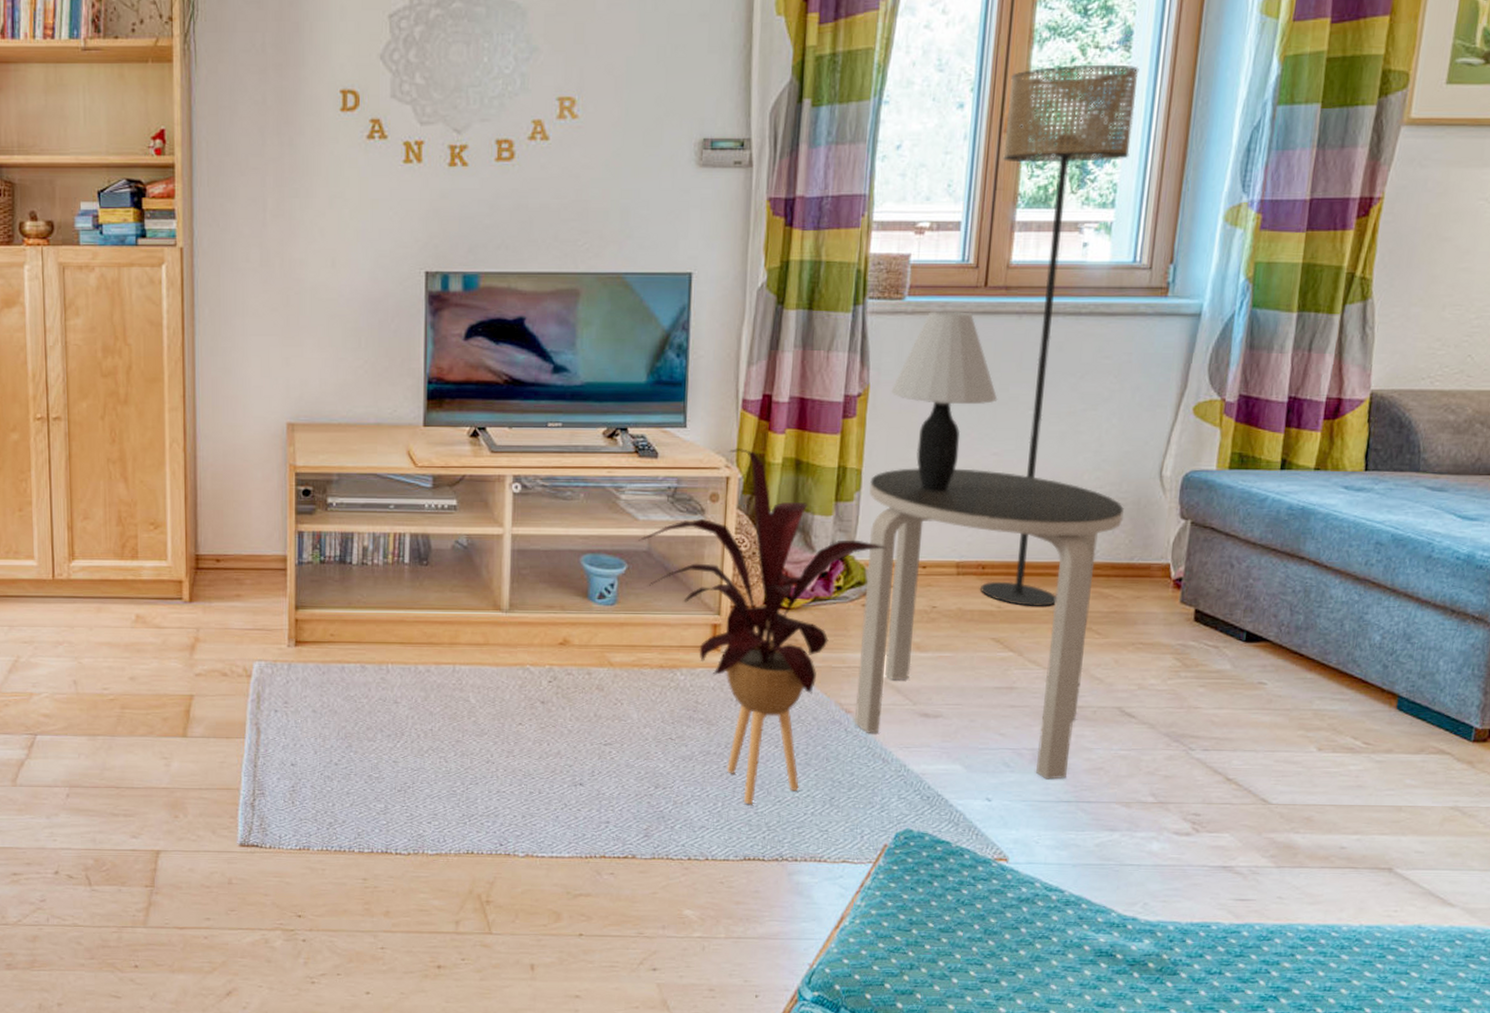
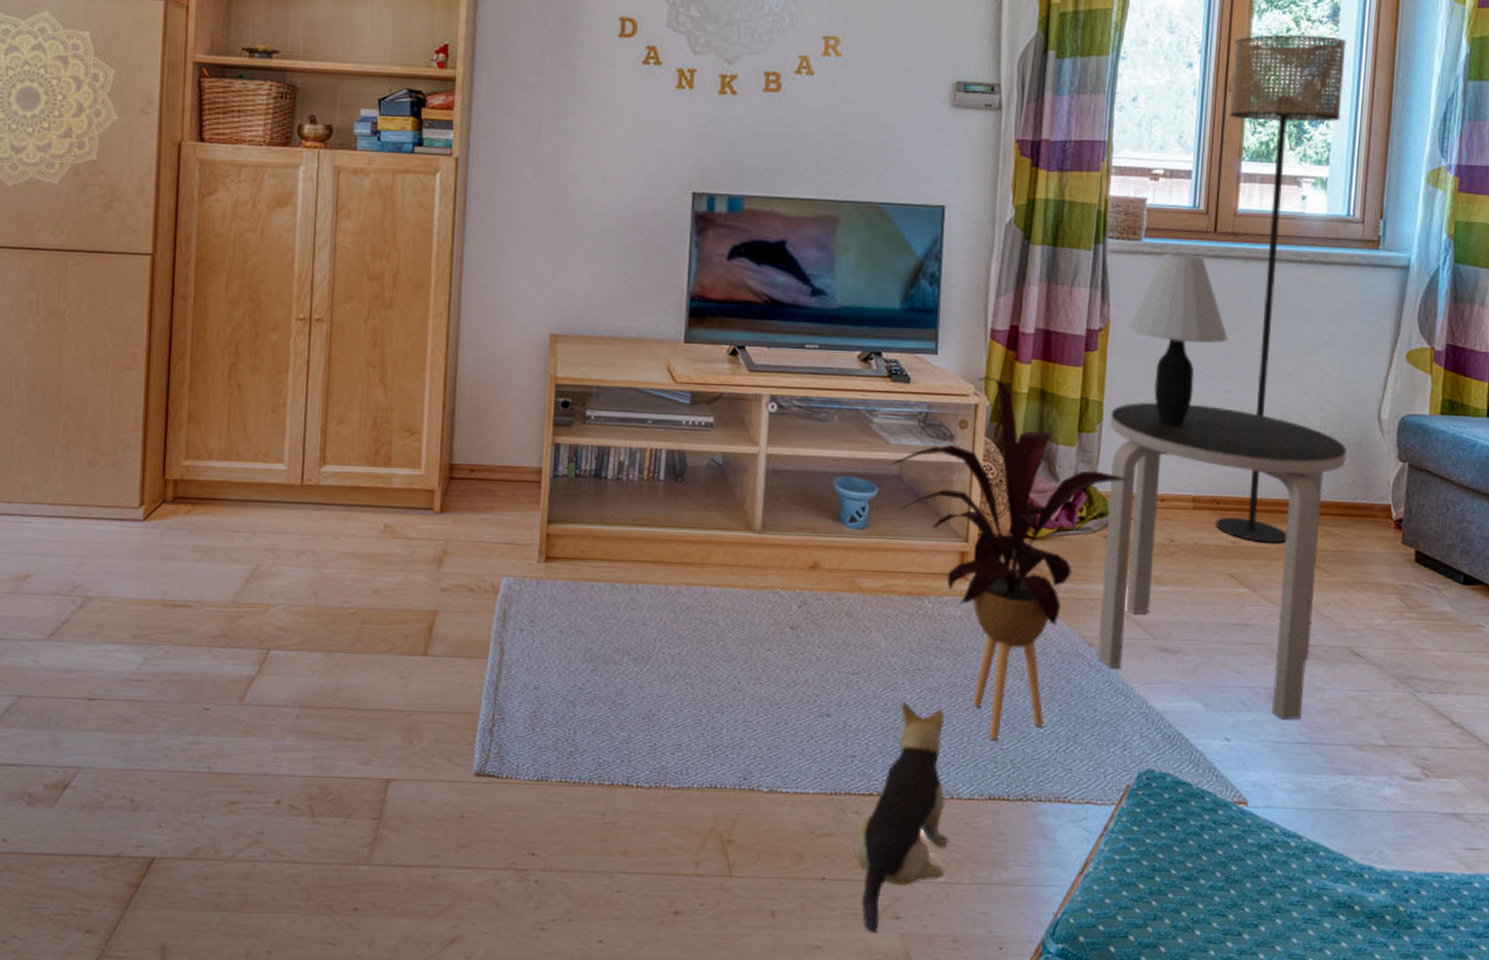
plush toy: none [610,770,704,984] -> present [854,701,949,933]

